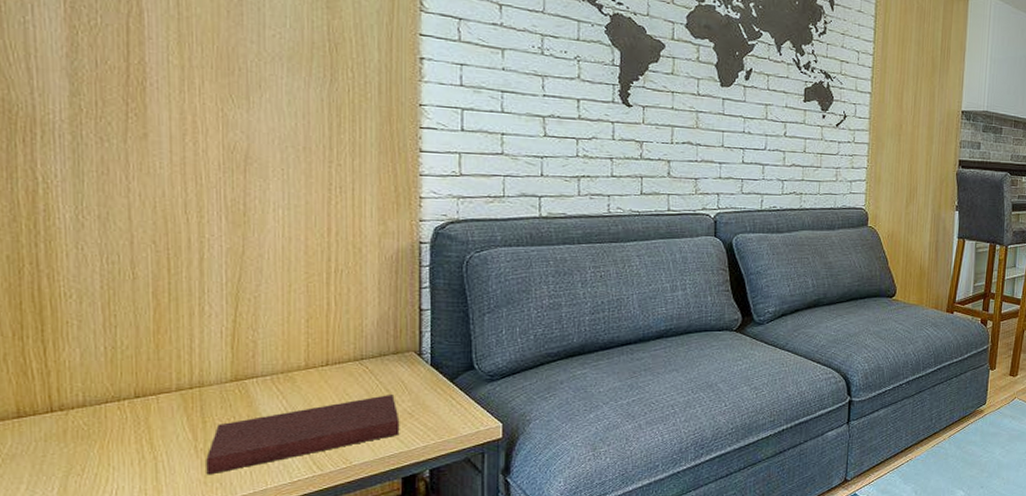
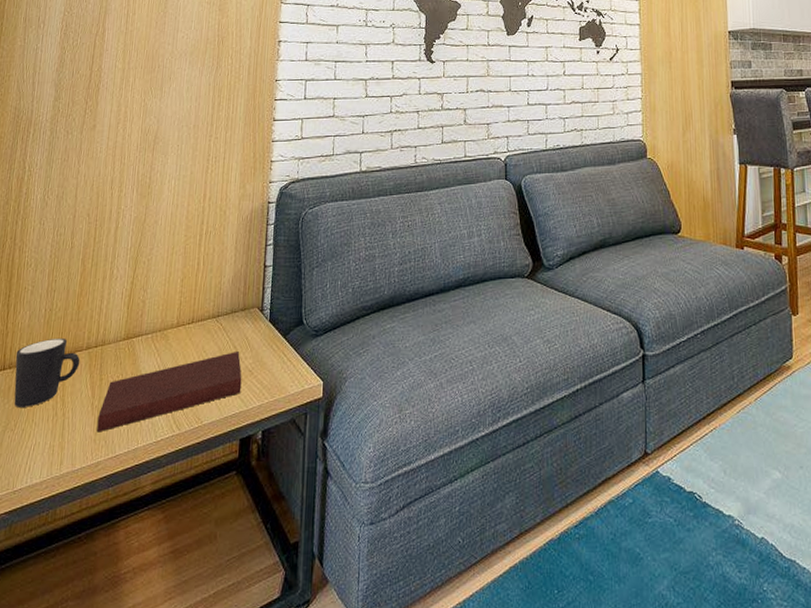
mug: none [67,378,170,452] -> present [13,337,80,407]

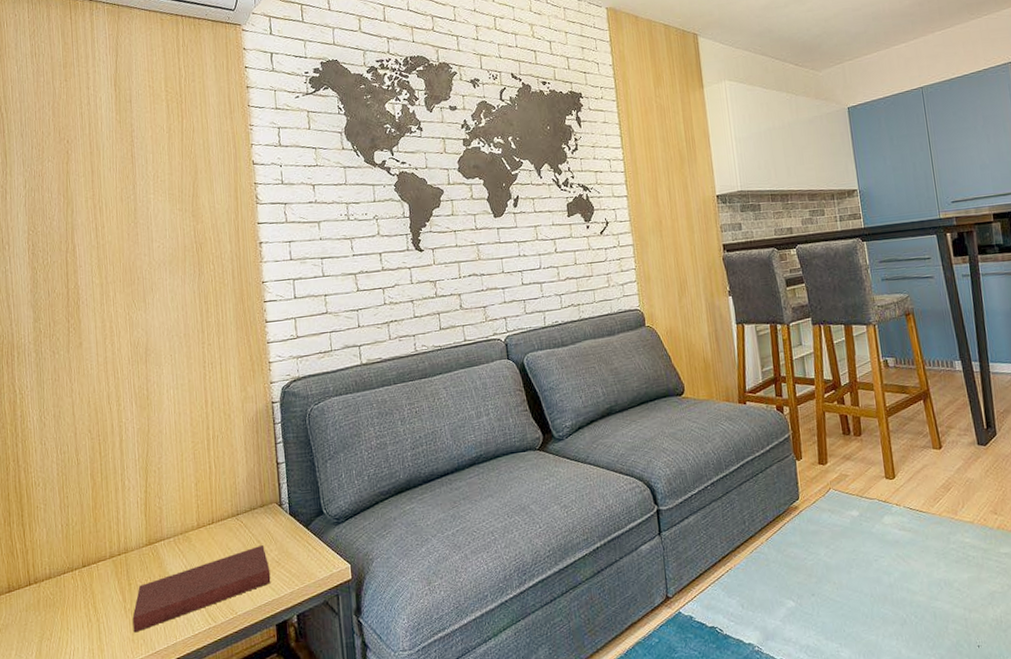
mug: present [13,337,80,407] -> none [39,550,106,618]

